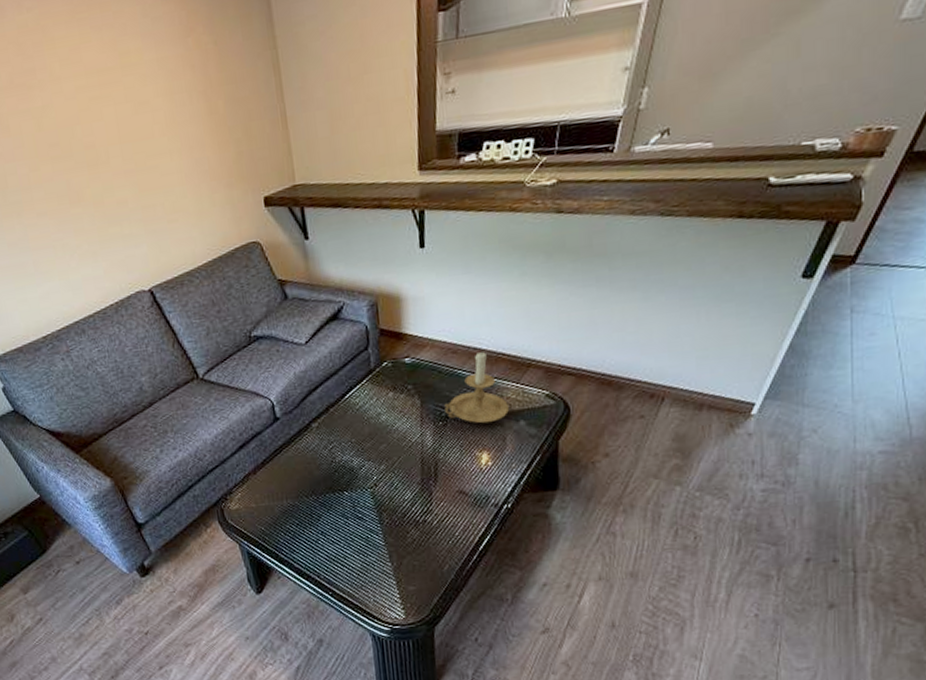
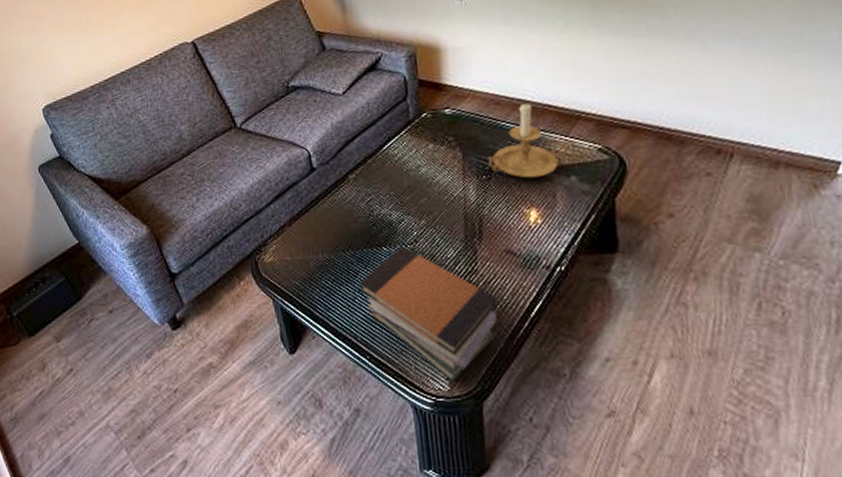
book stack: none [321,490,450,610] -> present [359,246,497,381]

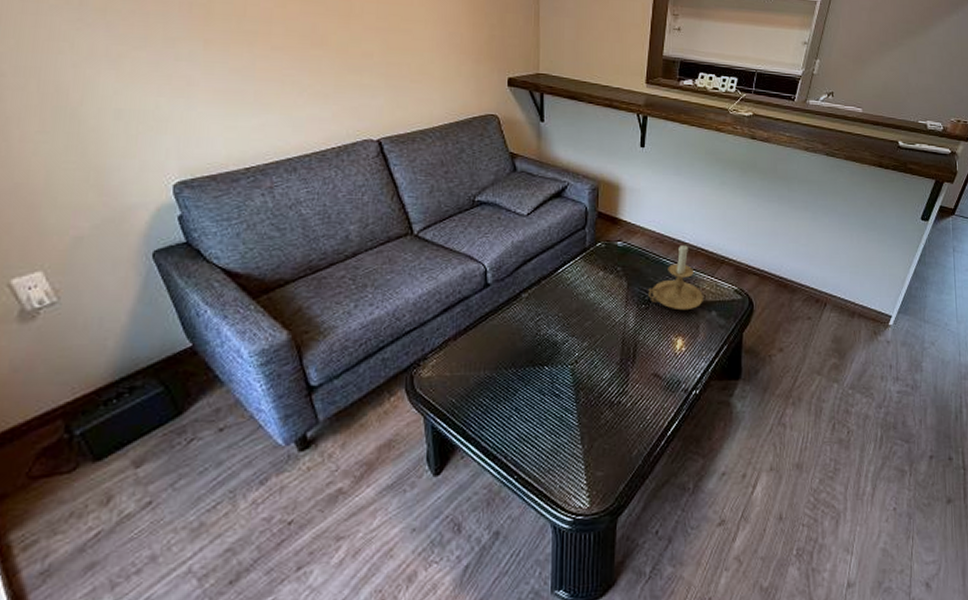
book stack: present [359,246,497,381] -> none [516,366,641,499]

